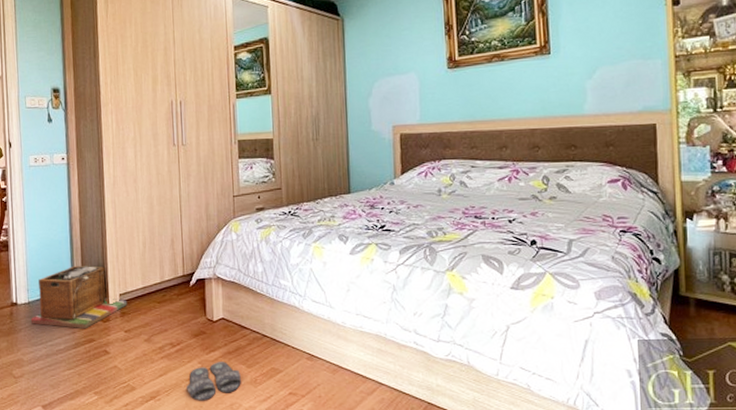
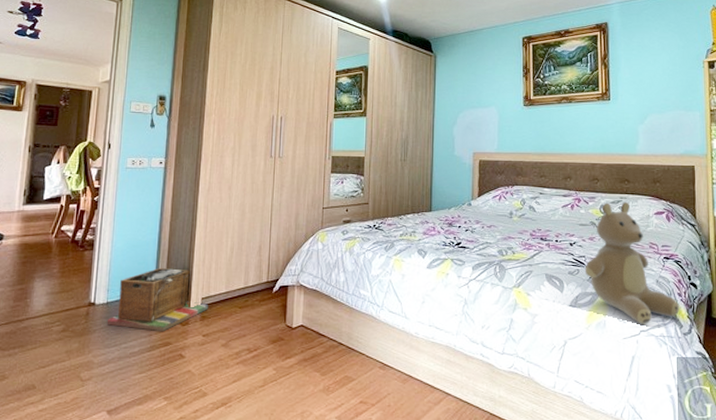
slippers: present [186,362,241,401] -> none [259,369,314,408]
teddy bear: none [526,170,641,306] -> present [584,201,680,324]

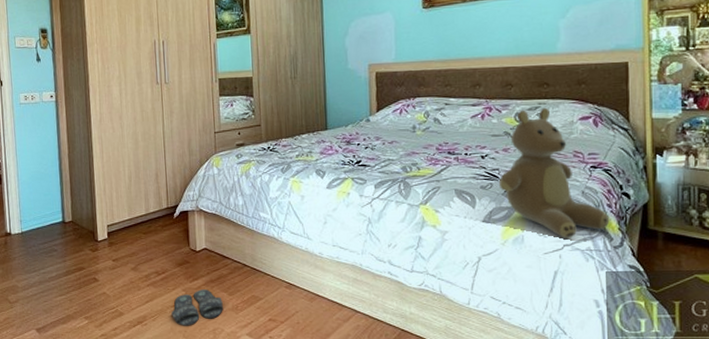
laundry basket: present [106,268,209,332] -> none [24,198,115,258]
slippers: none [259,369,314,408] -> present [171,289,223,326]

